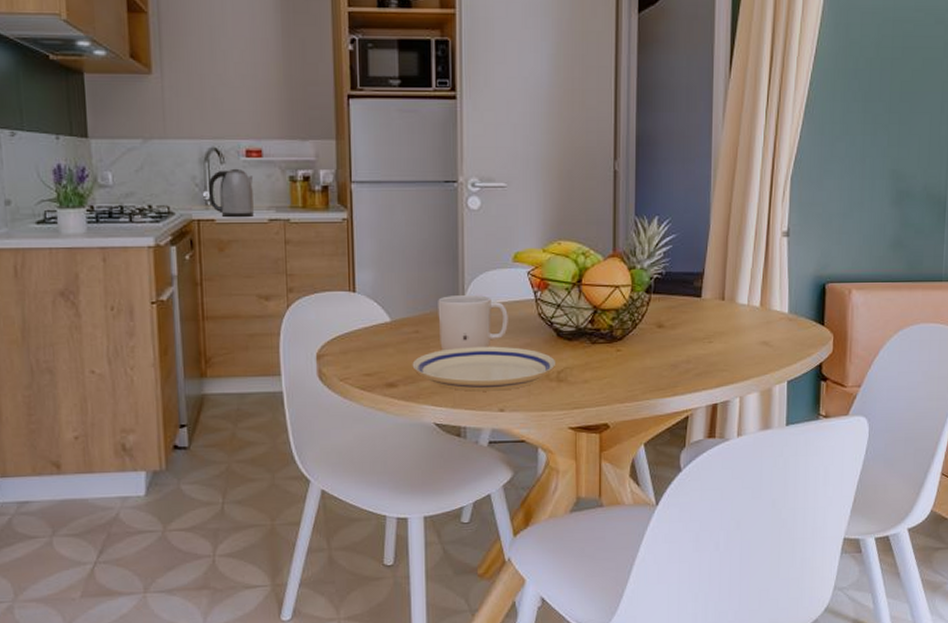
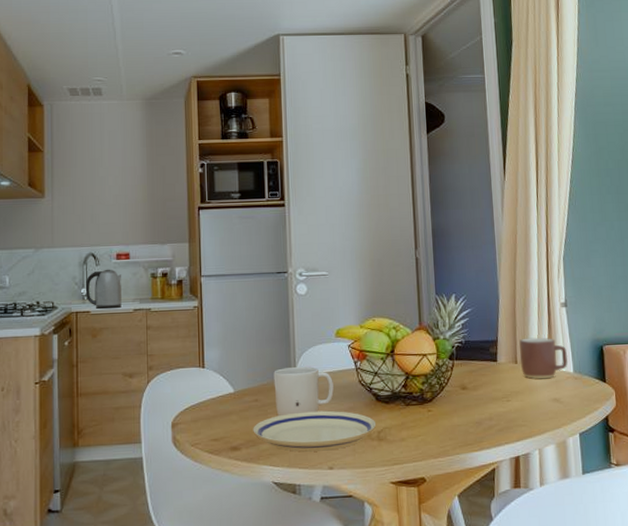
mug: none [729,271,784,319] -> present [519,337,568,379]

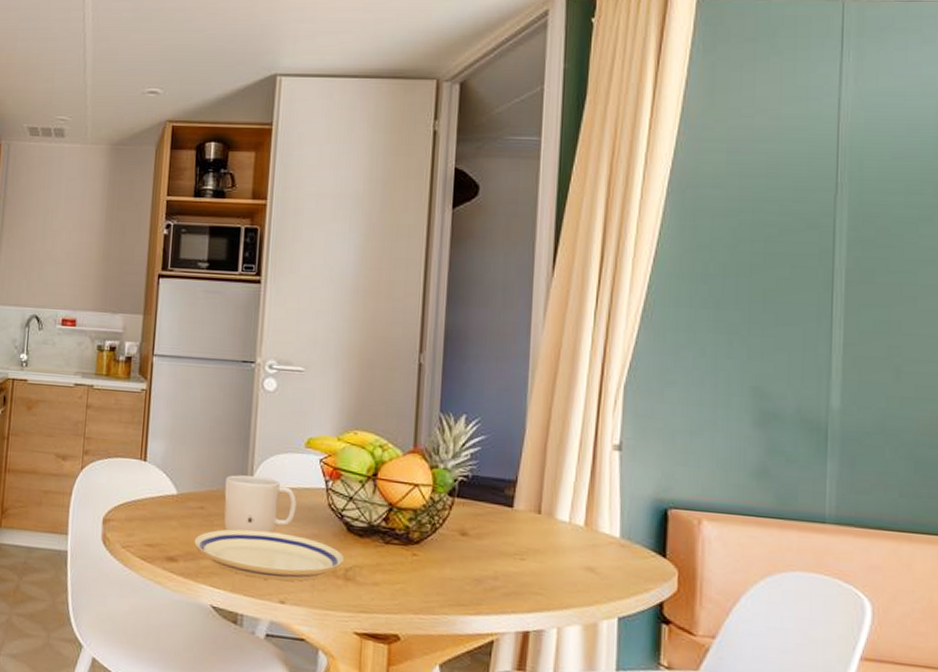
kettle: present [85,269,122,310] -> none [24,334,65,381]
mug: present [519,337,568,379] -> none [546,483,615,540]

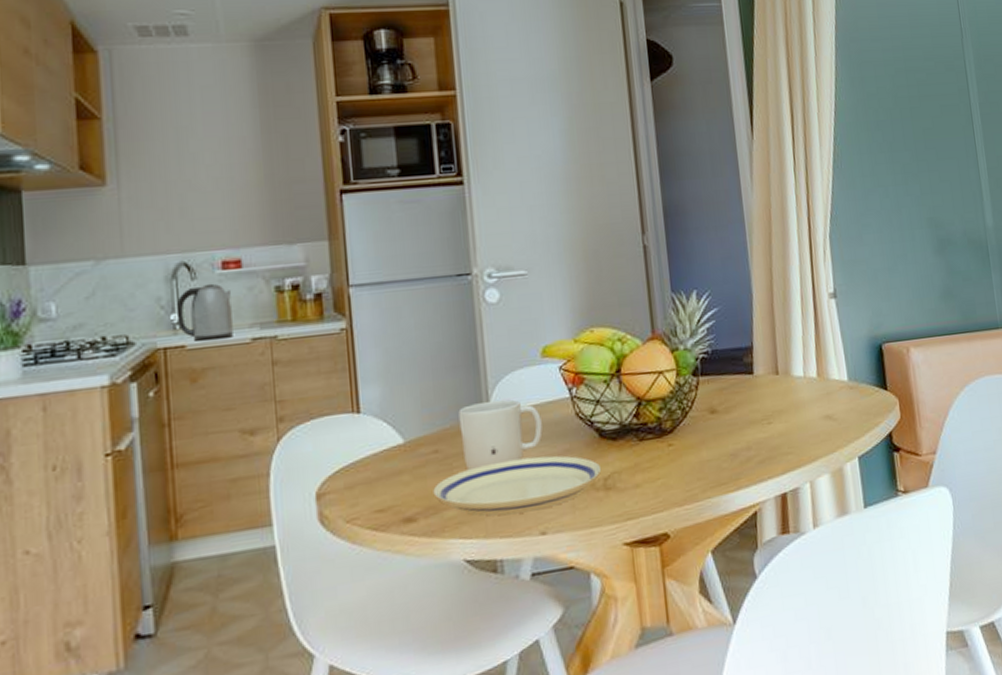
kettle: none [24,334,65,381] -> present [176,283,233,343]

